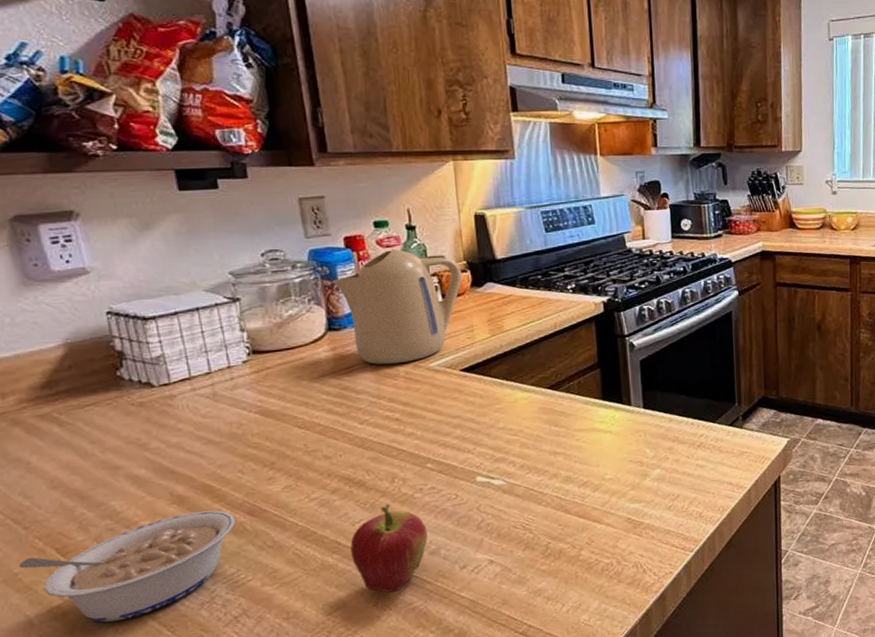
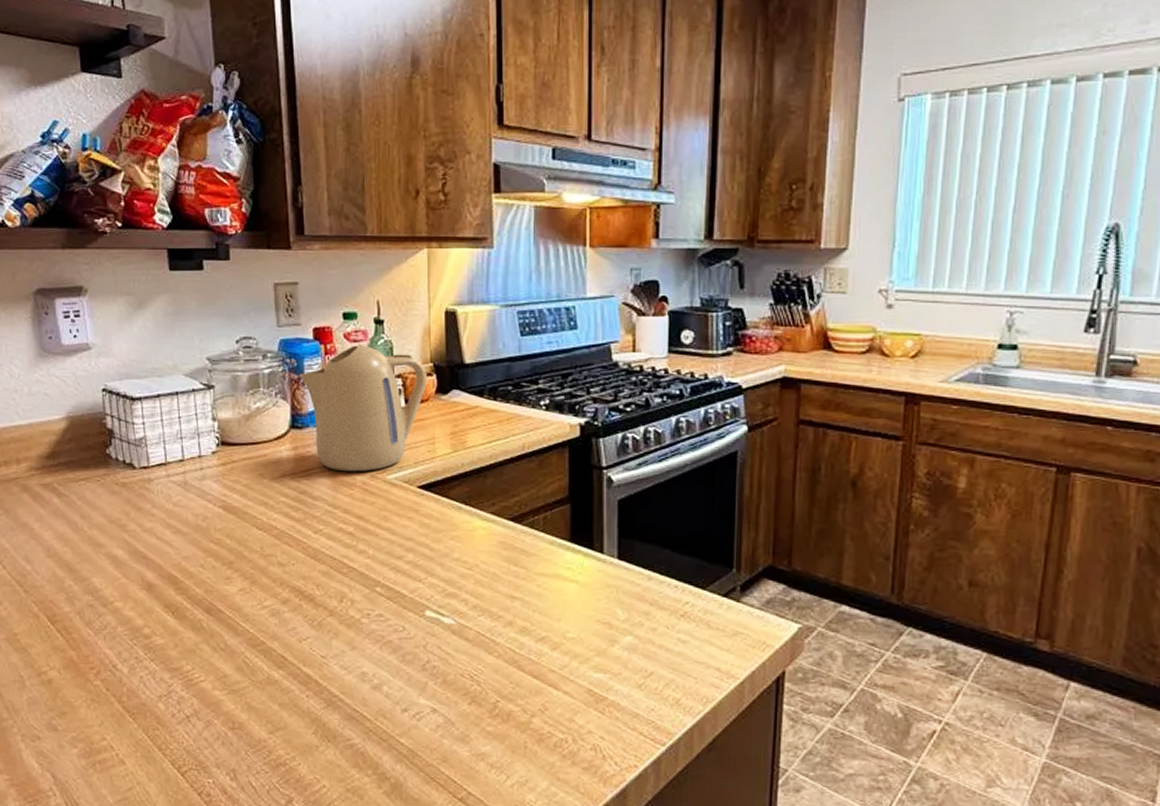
legume: present [19,510,235,623] -> none [18,601,194,698]
fruit: present [350,504,428,593] -> none [296,625,371,723]

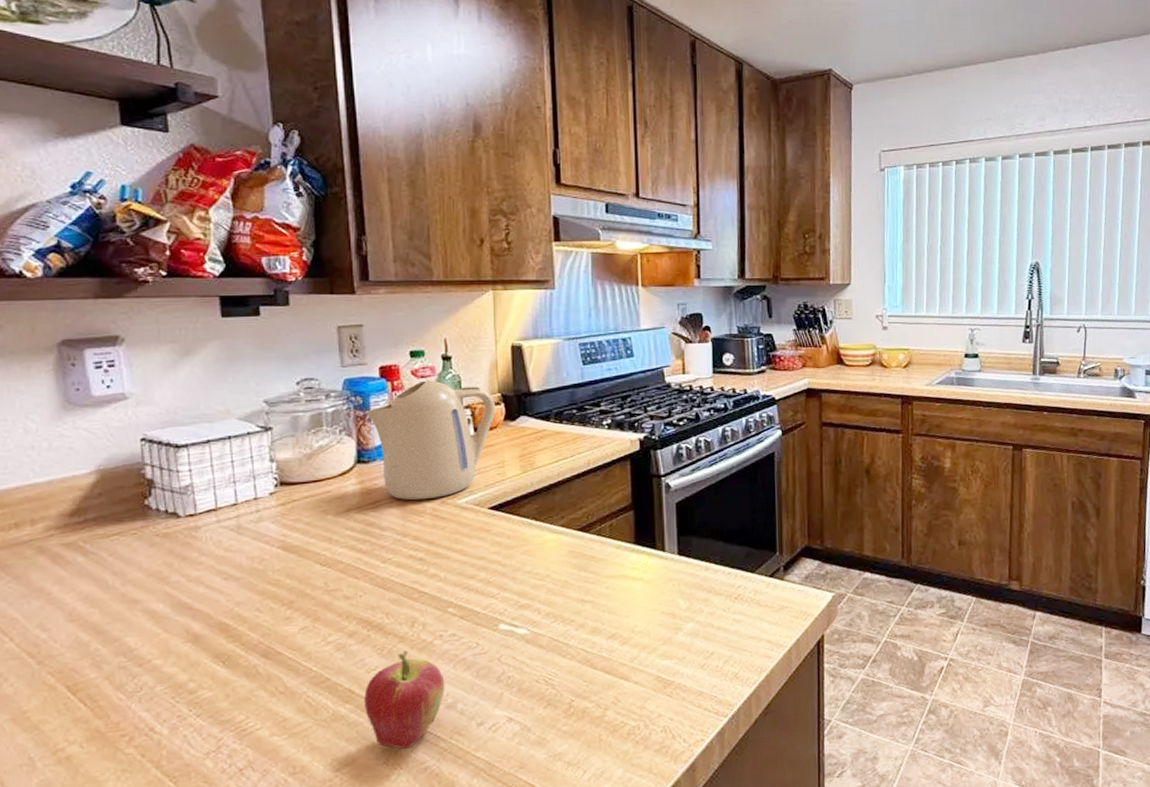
fruit: none [296,625,371,723] -> present [364,650,445,749]

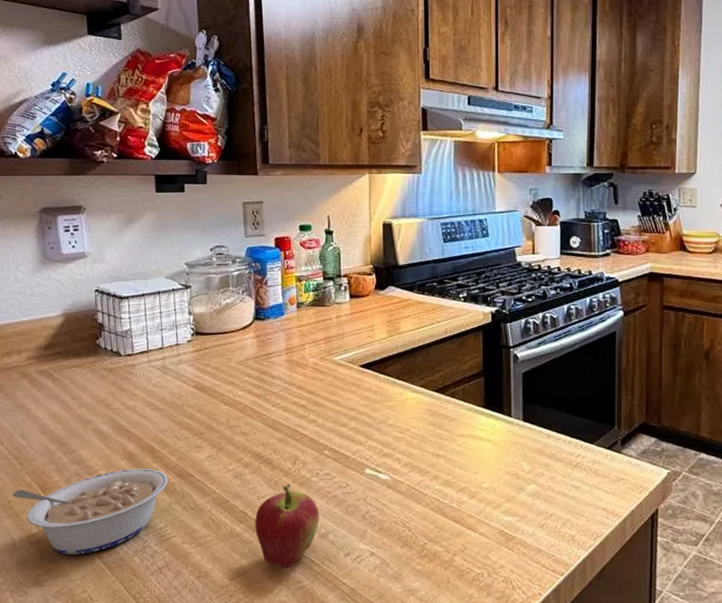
legume: none [29,651,248,769] -> present [12,469,168,555]
kettle: present [364,380,496,501] -> none [262,251,369,355]

